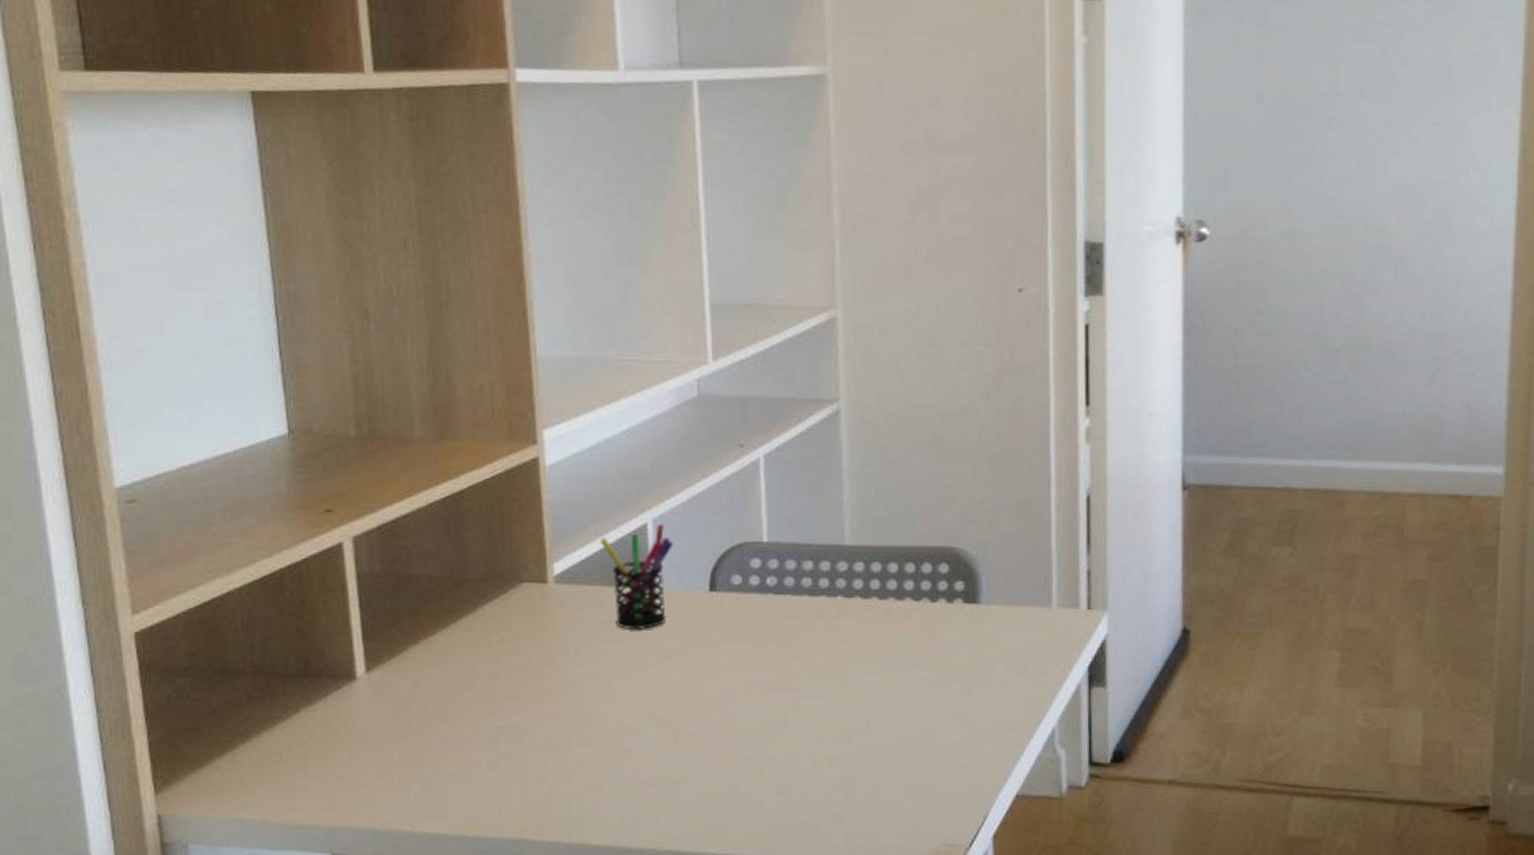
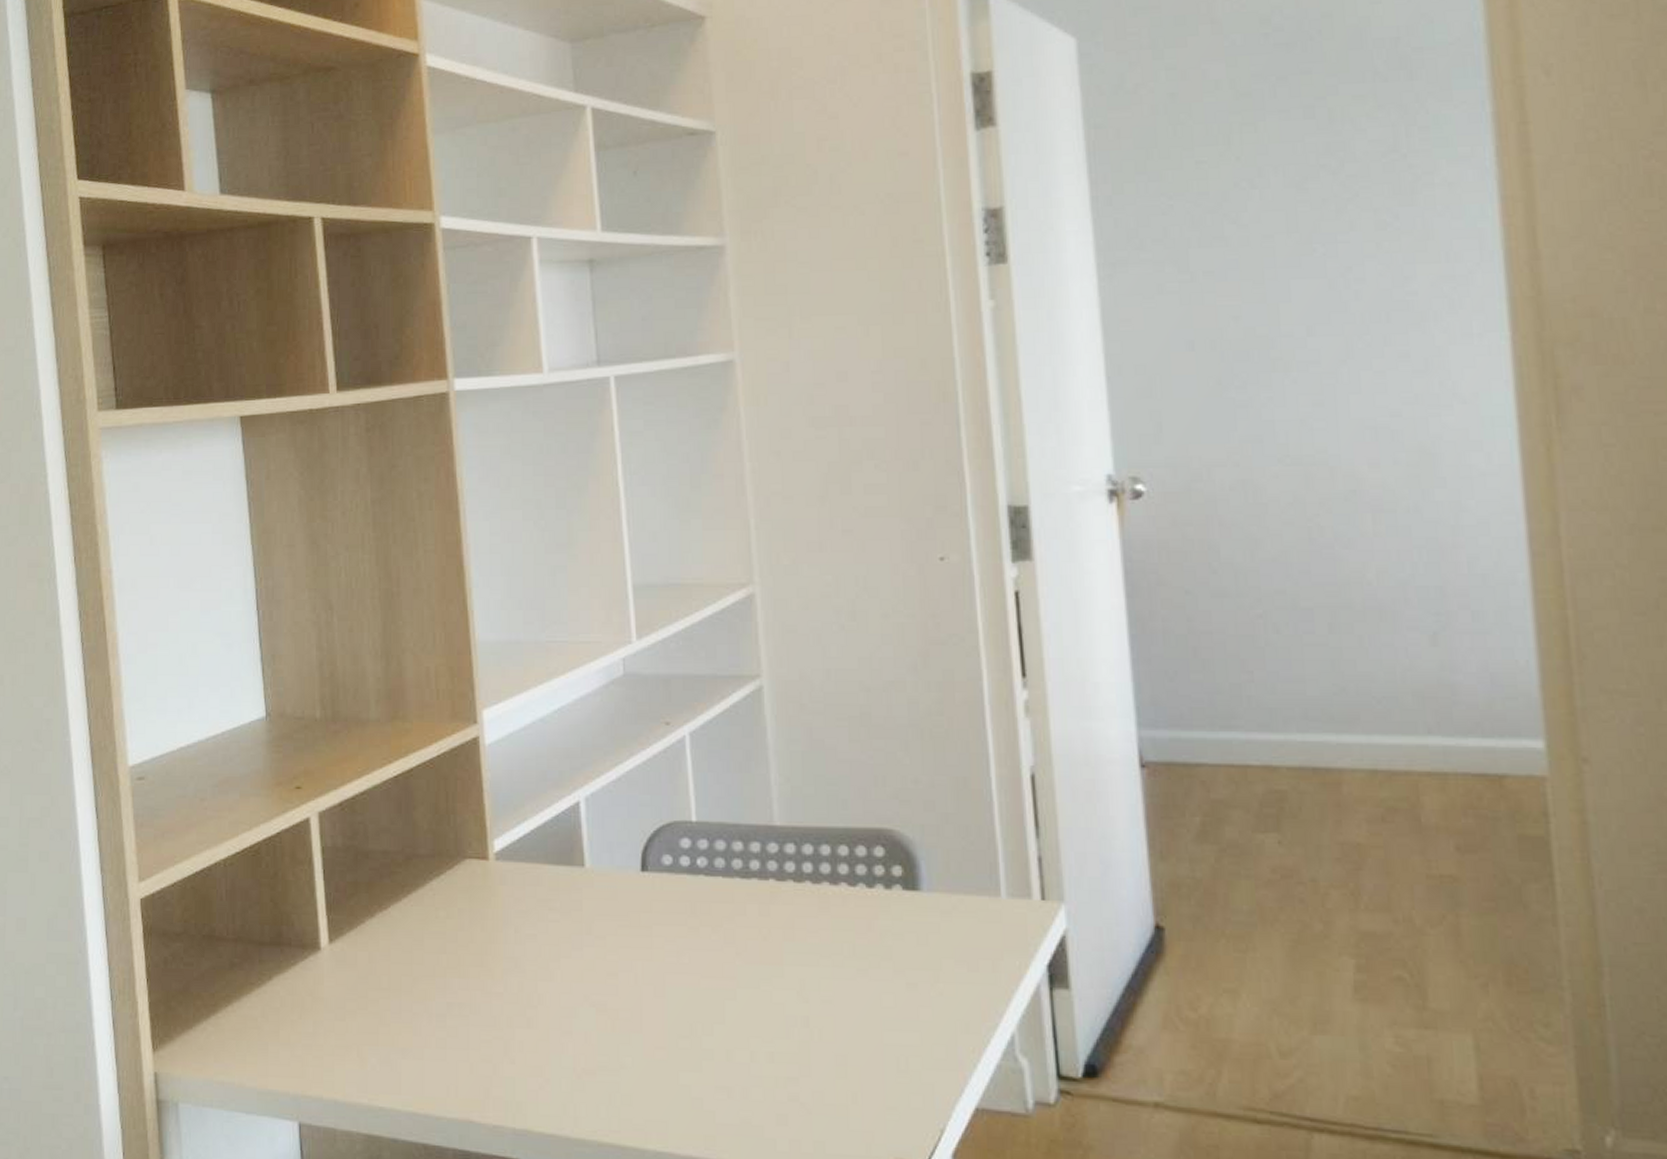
pen holder: present [600,525,673,630] -> none [536,803,605,910]

